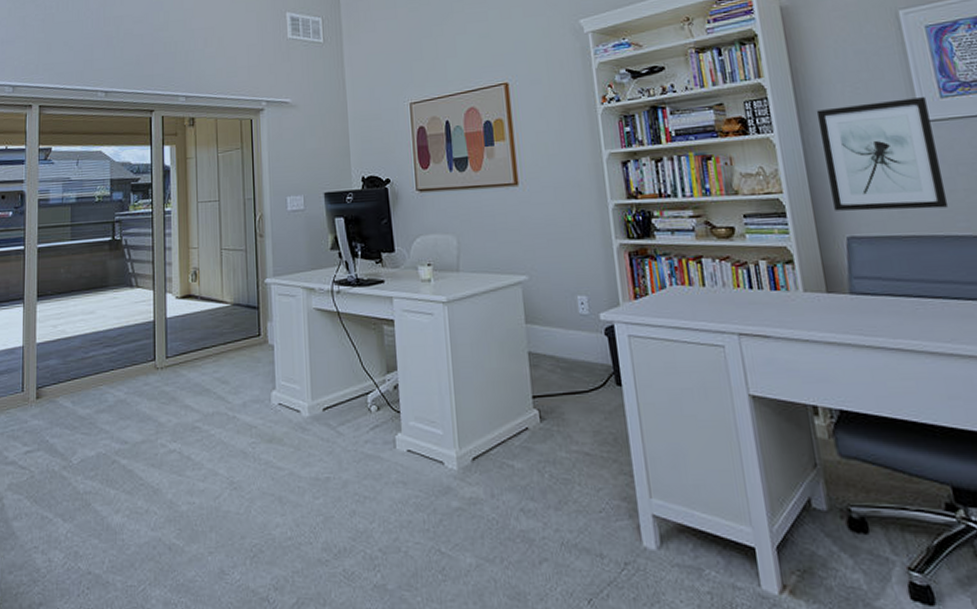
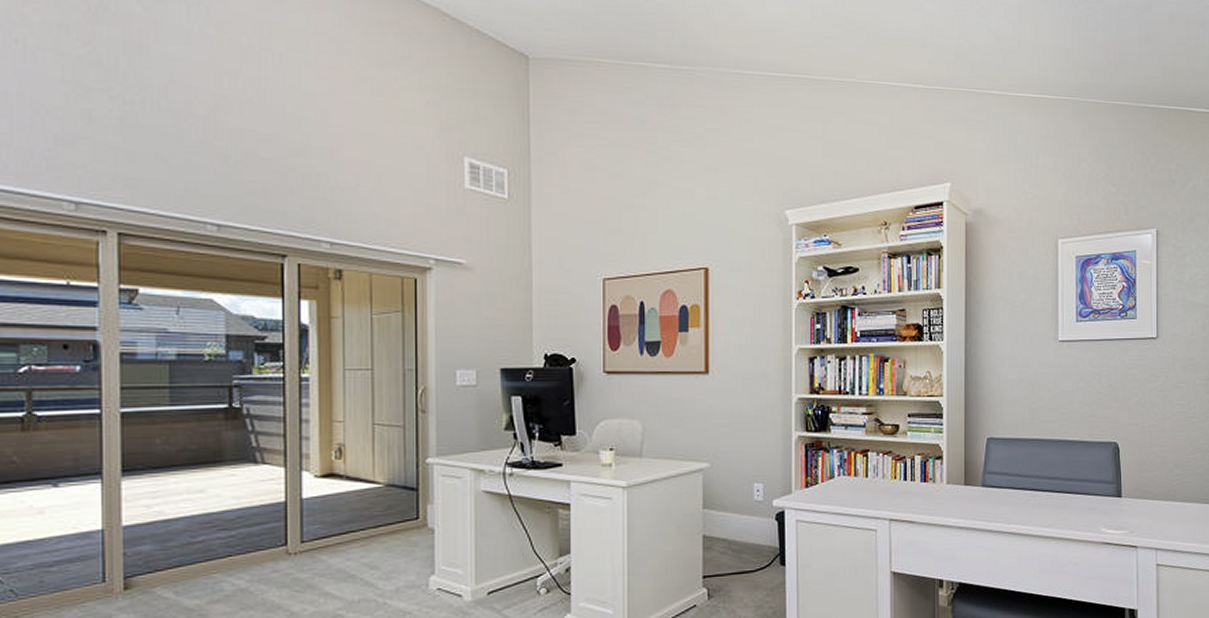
wall art: present [816,97,949,211] -> none [980,320,1066,417]

